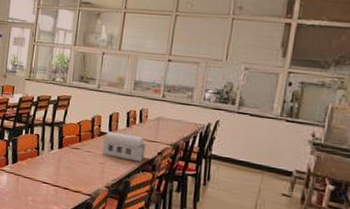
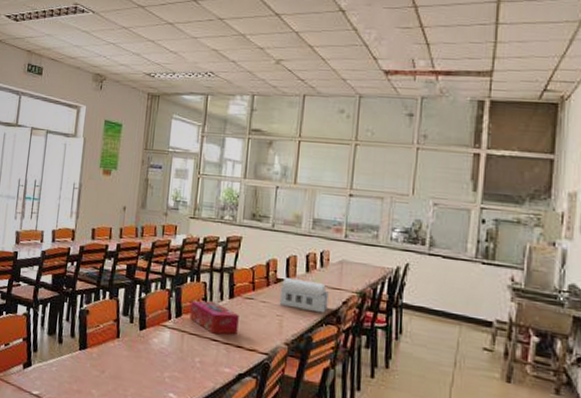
tissue box: none [24,149,67,178] -> present [190,300,239,335]

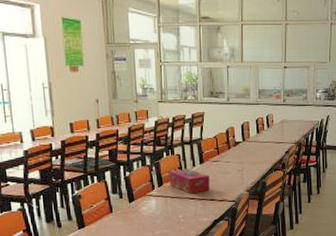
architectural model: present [279,278,329,314] -> none [239,140,275,163]

